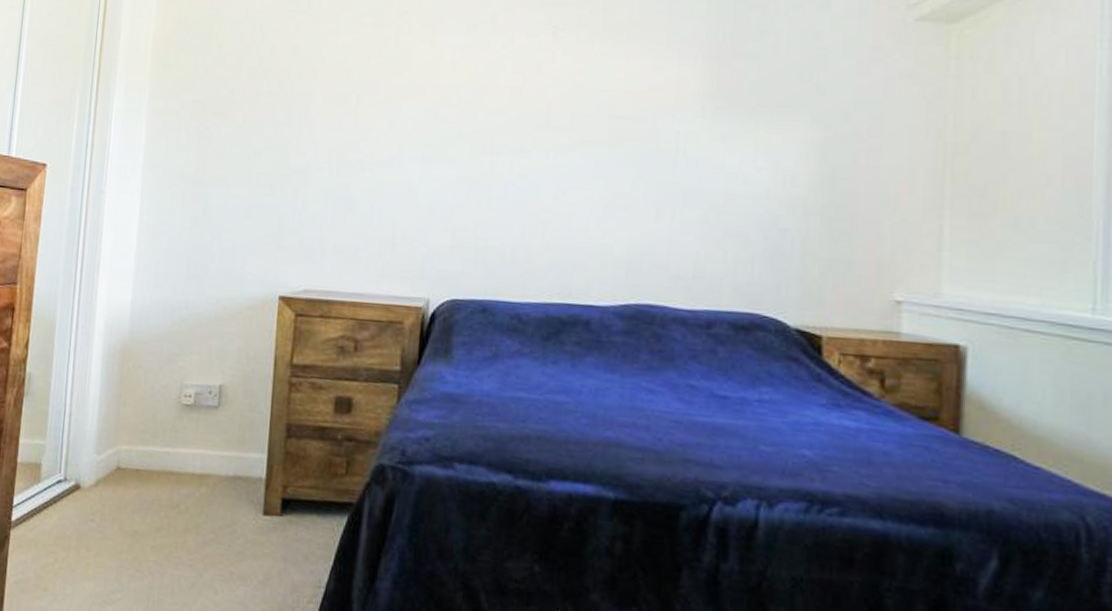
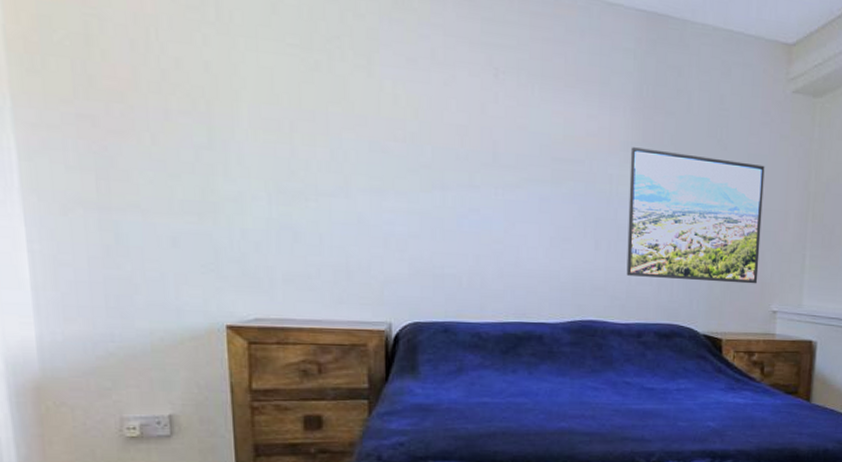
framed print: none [694,99,879,264] -> present [626,147,765,284]

